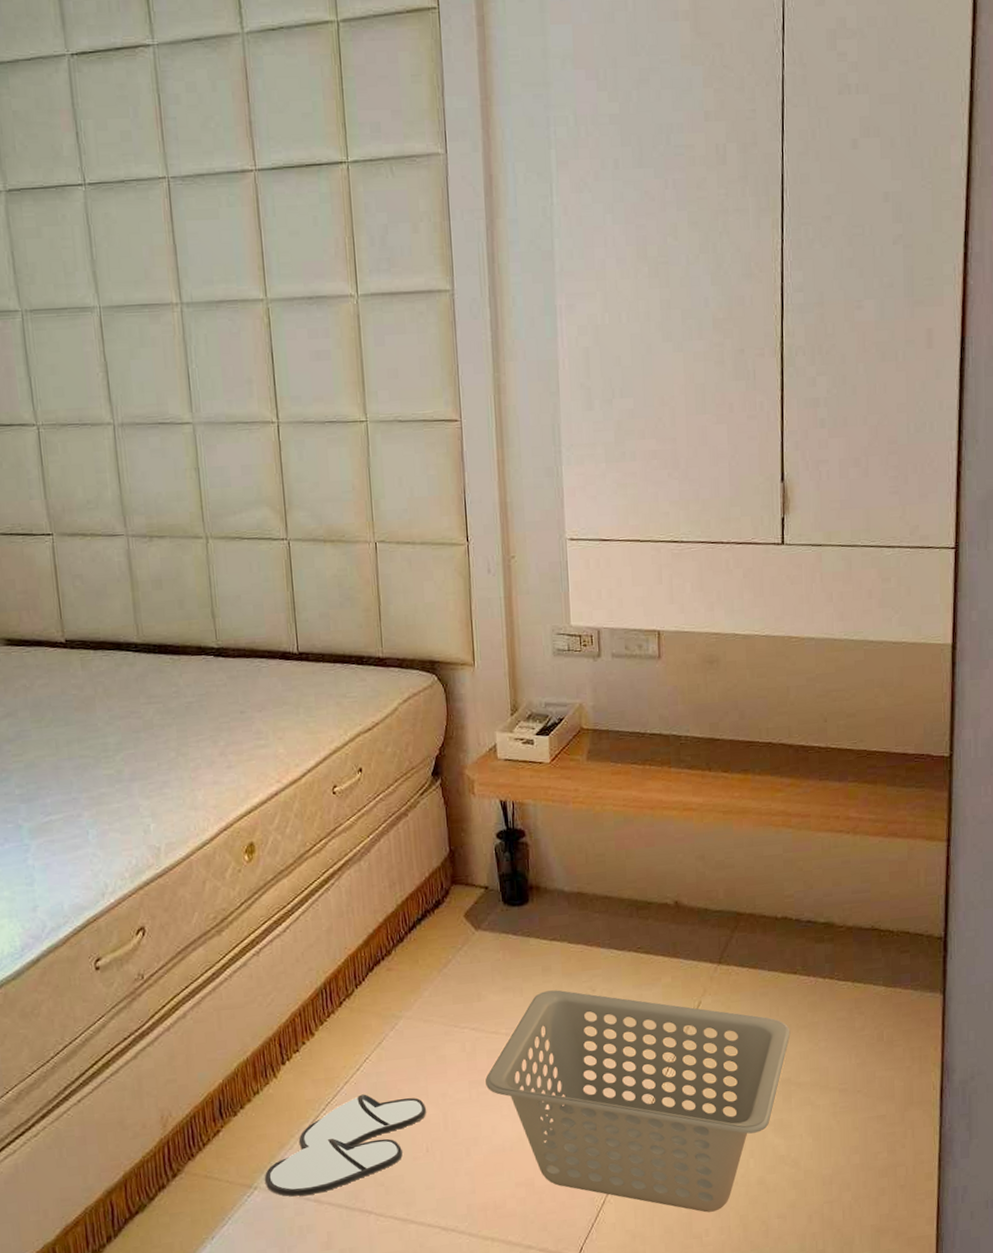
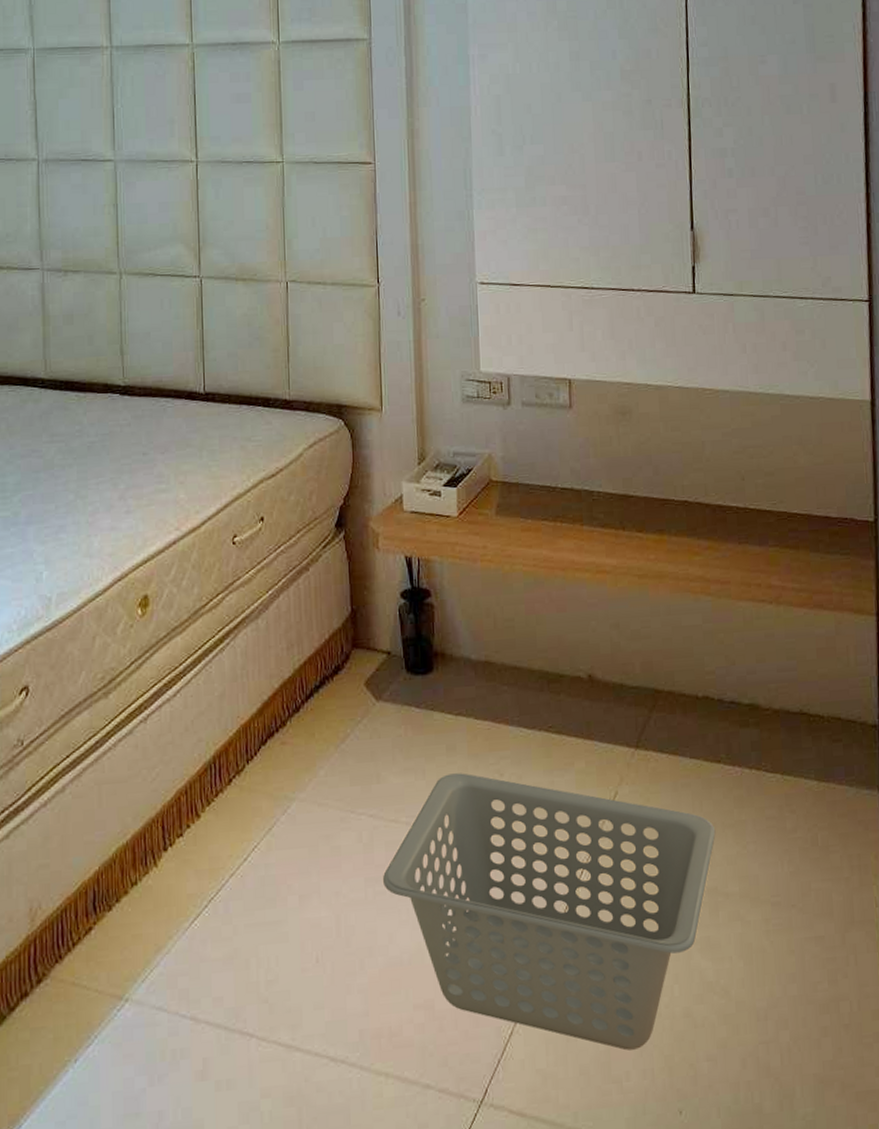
slippers: present [264,1094,427,1197] -> none [137,889,318,1012]

